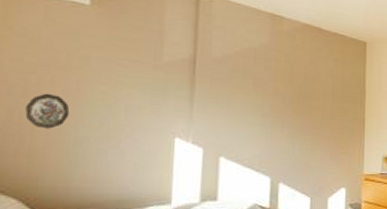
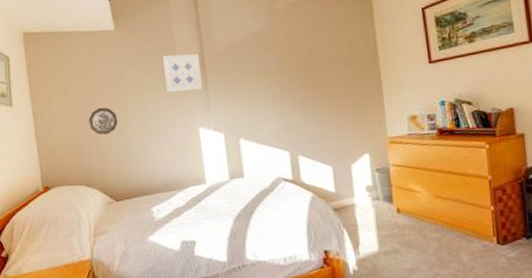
wall art: none [143,48,190,95] -> present [162,53,202,93]

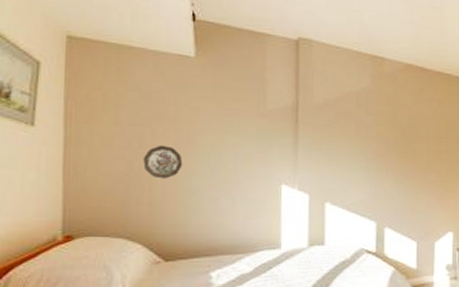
wall art: present [162,53,202,93] -> none [249,97,292,143]

